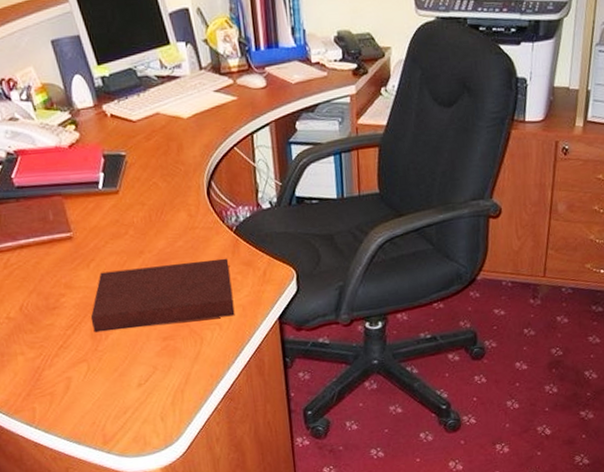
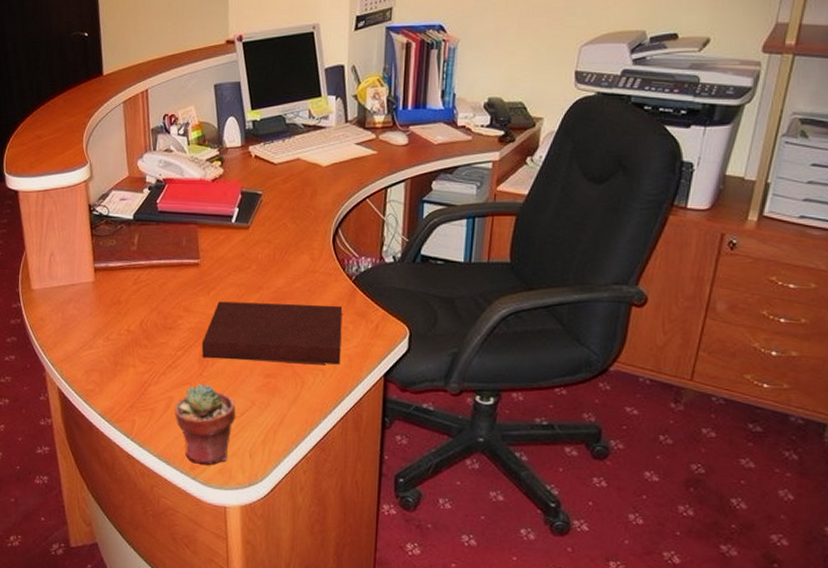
potted succulent: none [75,358,140,437] -> present [175,383,236,465]

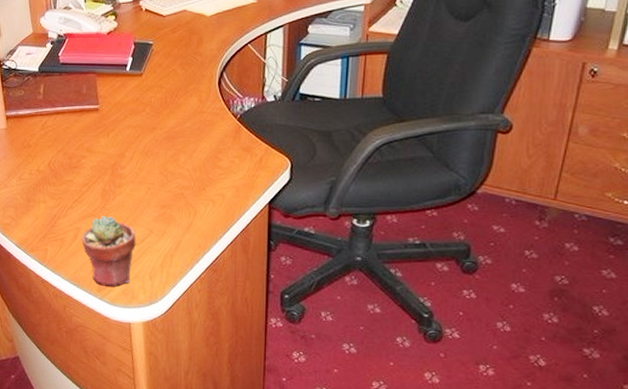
notebook: present [201,301,343,365] -> none [103,141,229,195]

